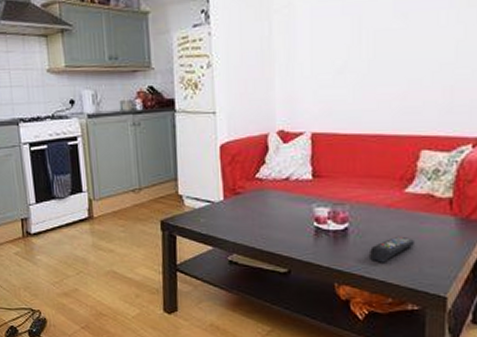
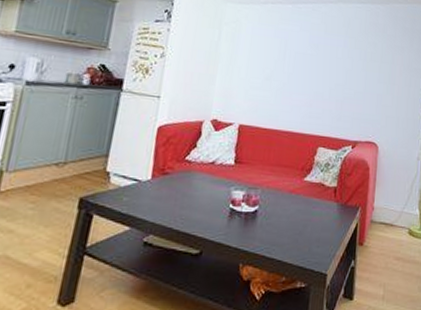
remote control: present [370,236,416,263] -> none [272,218,308,243]

